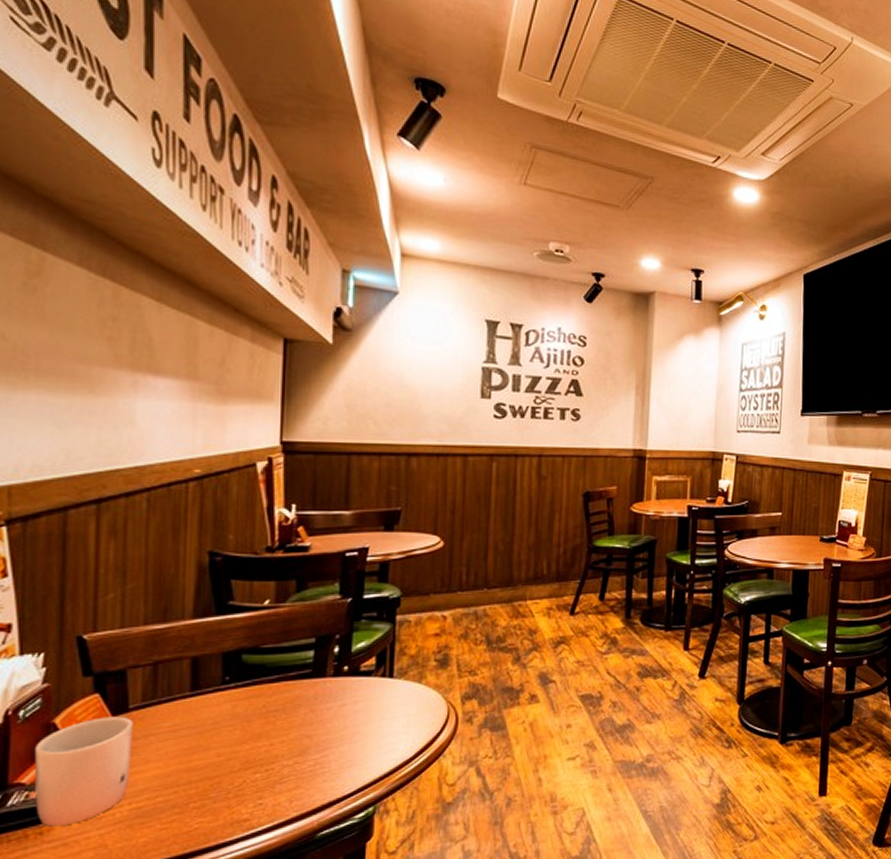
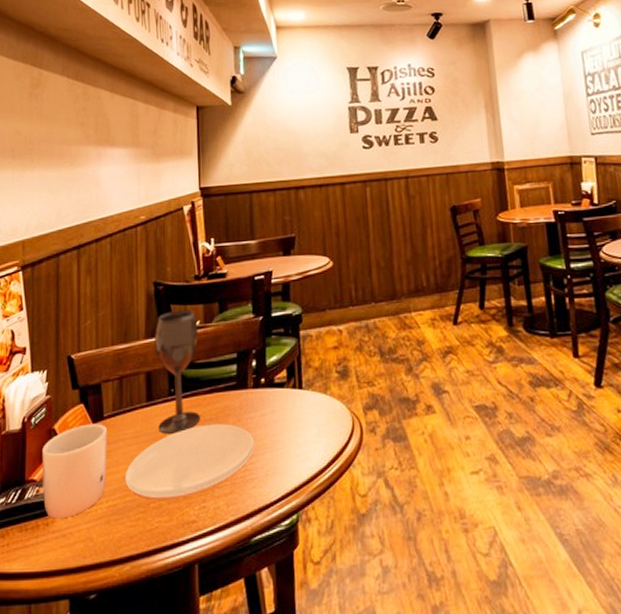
plate: none [156,714,330,800] -> present [125,423,255,500]
wine glass: none [205,586,267,727] -> present [154,309,200,434]

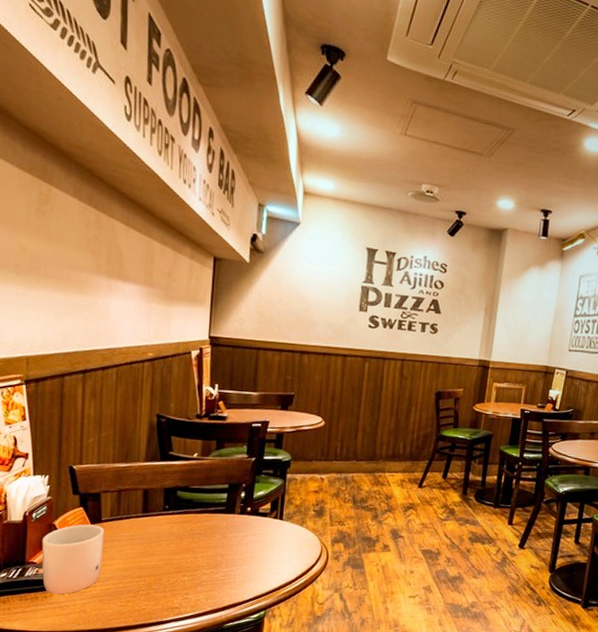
plate: present [125,423,255,500] -> none [118,537,236,590]
wine glass: present [154,309,200,434] -> none [151,441,196,541]

